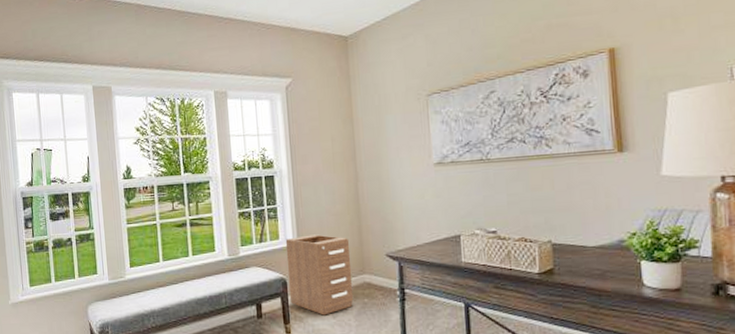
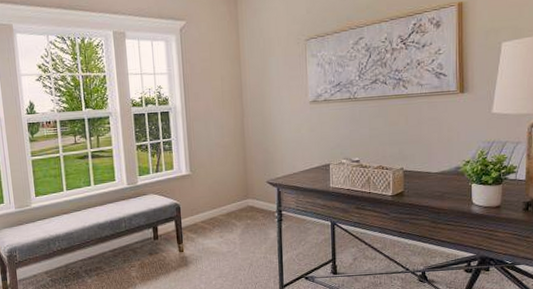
filing cabinet: present [285,234,354,316] -> none [179,164,239,236]

